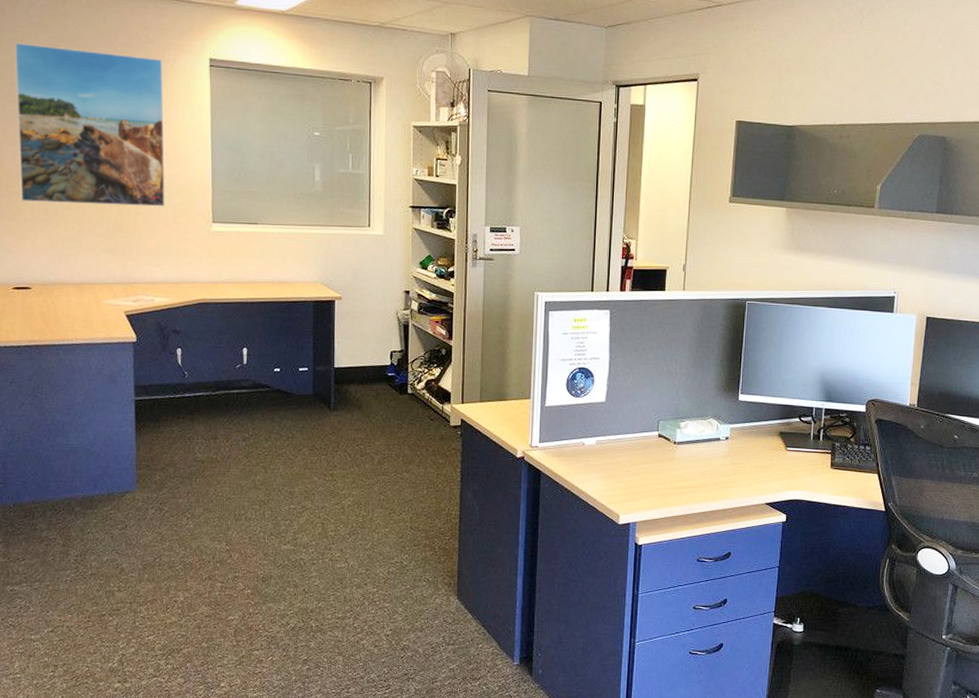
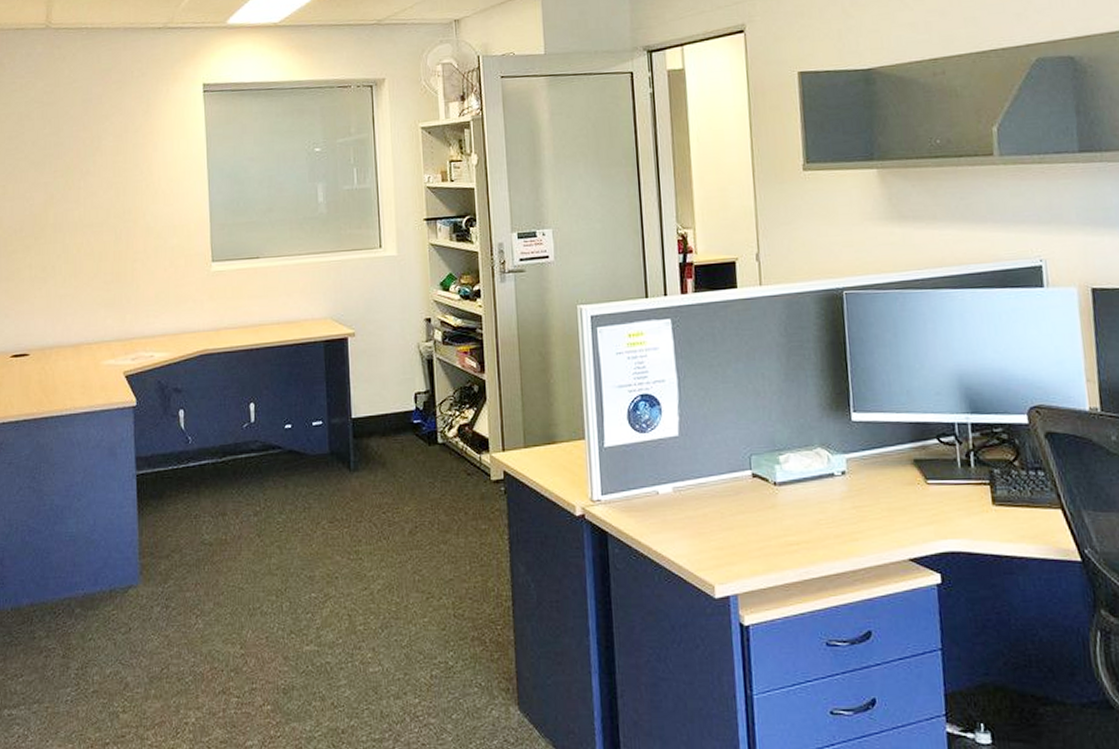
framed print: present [14,42,165,207] -> none [13,91,163,260]

